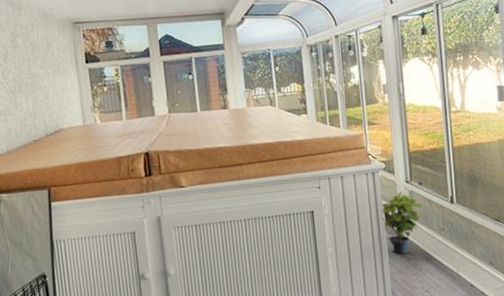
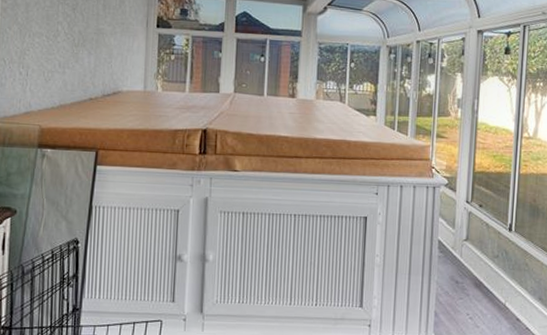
potted plant: present [380,191,424,254] -> none [436,210,481,276]

